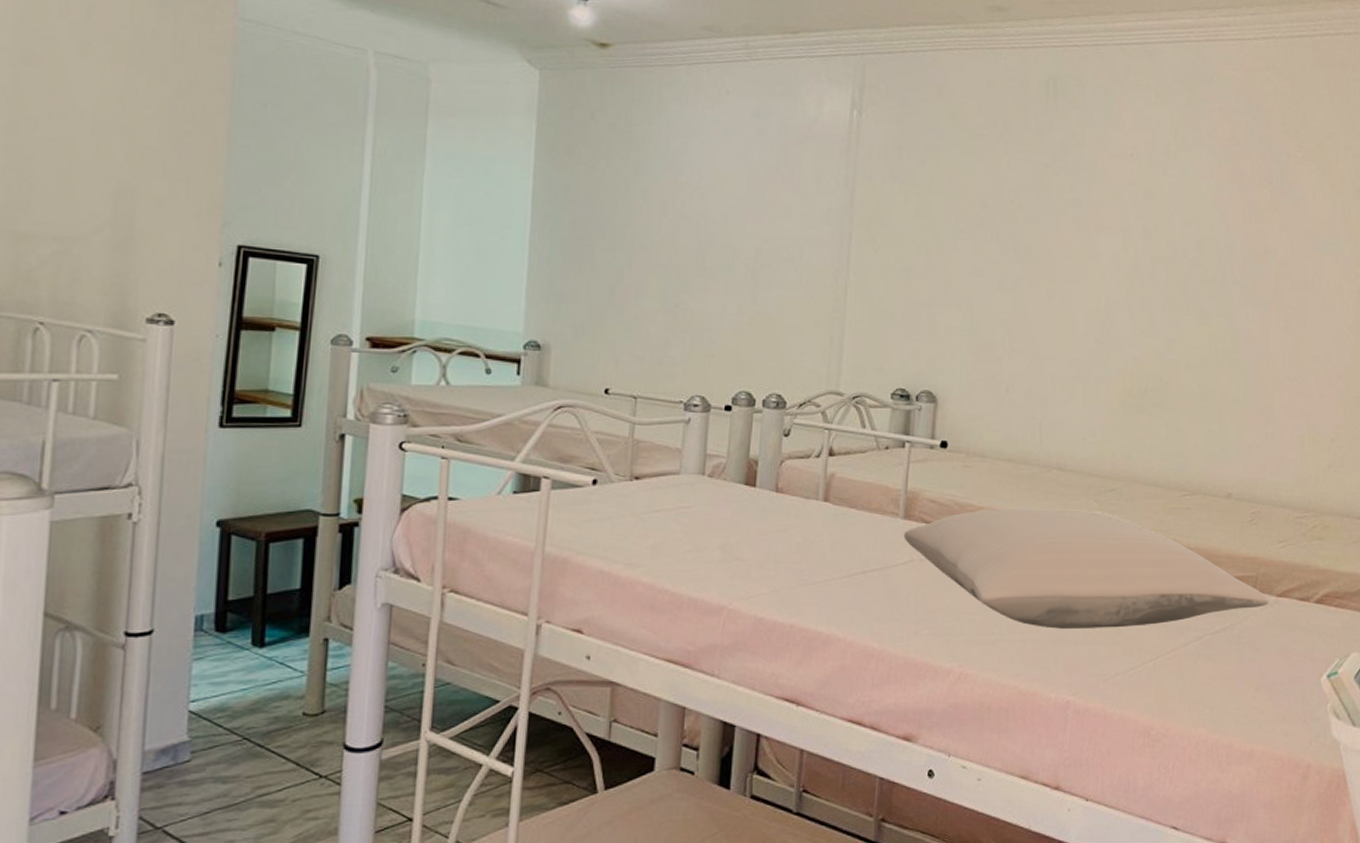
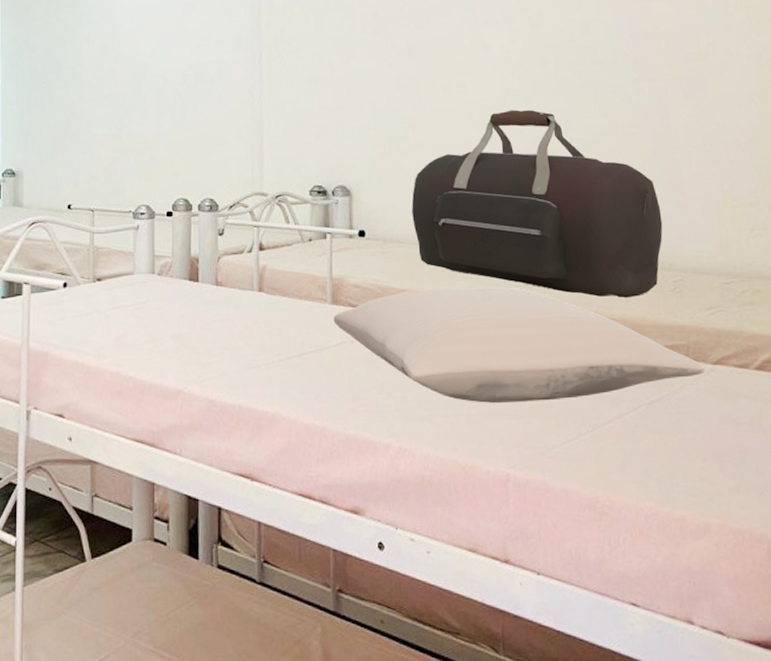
duffel bag: none [999,324,1249,528] -> present [411,109,663,298]

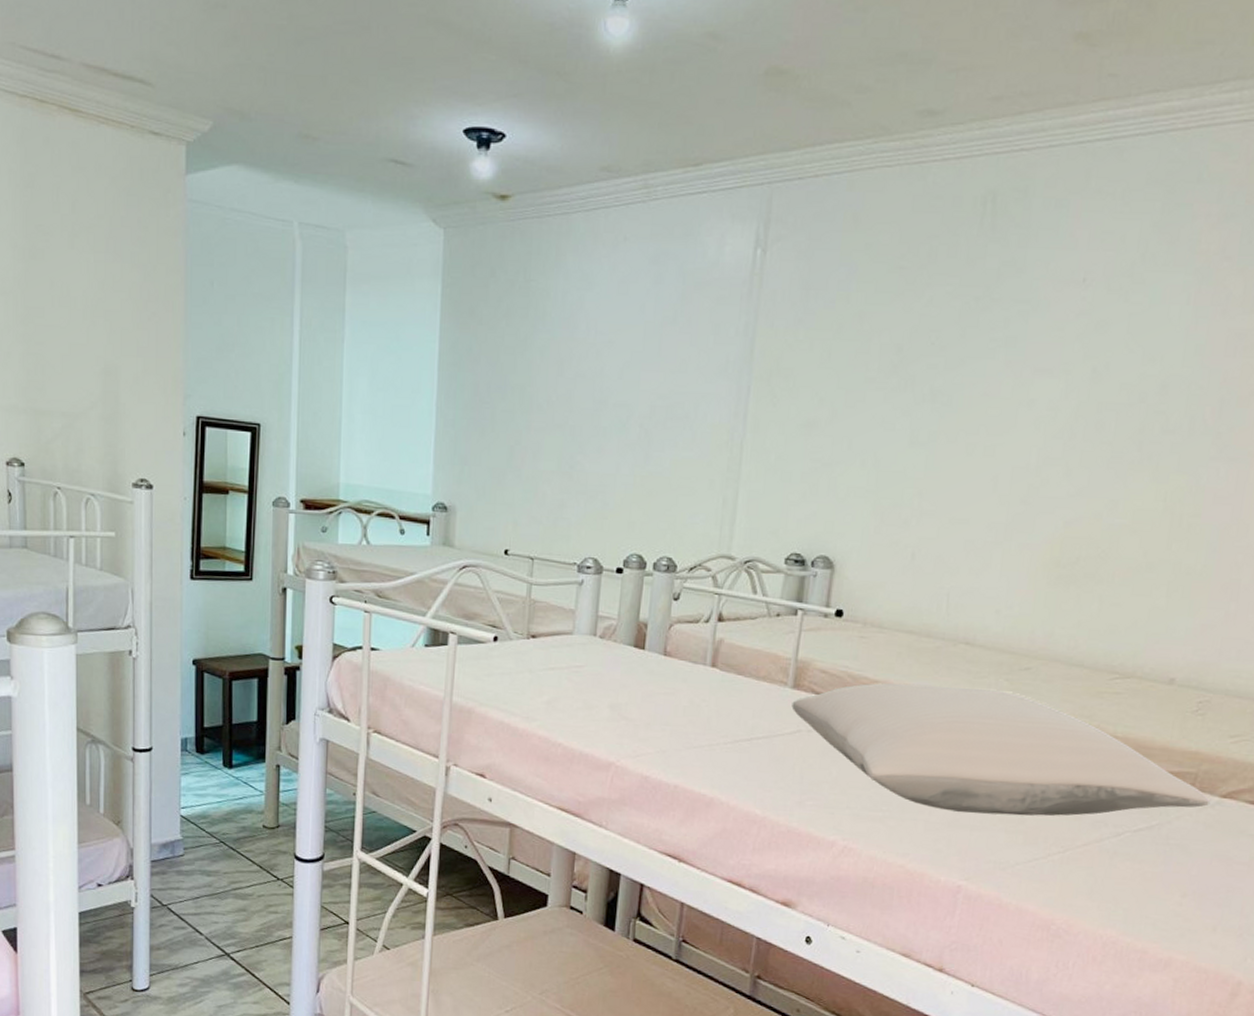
duffel bag: present [411,109,663,298] -> none [901,482,1204,716]

